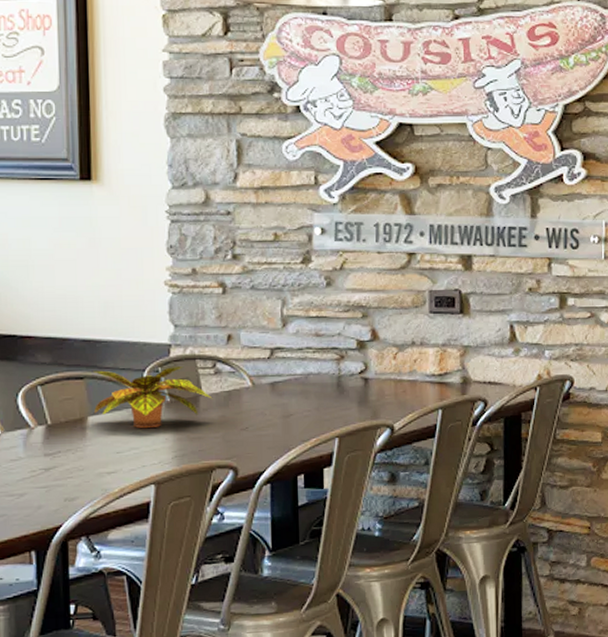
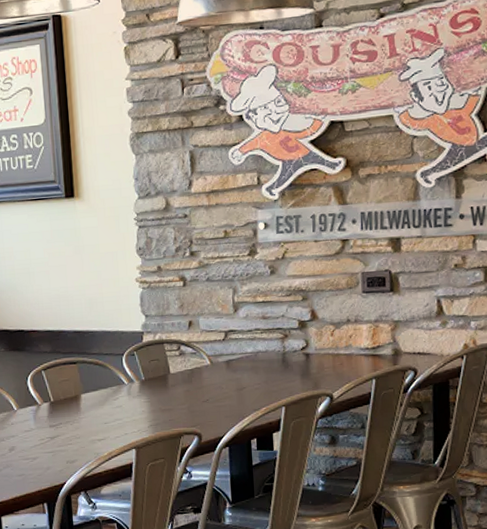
plant: present [93,366,213,429] -> none [83,350,179,403]

